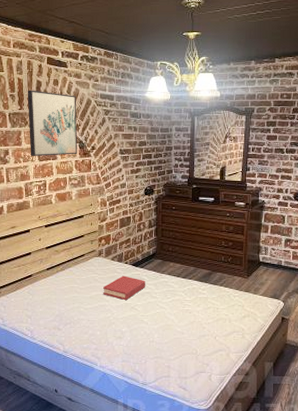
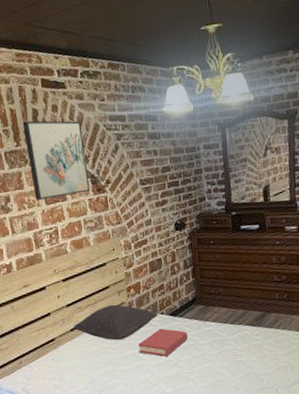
pillow: none [49,251,123,282] -> present [73,304,159,341]

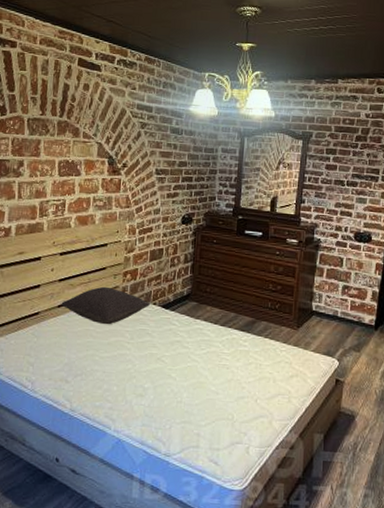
wall art: present [22,120,91,200] -> none [49,93,109,172]
hardback book: present [138,328,188,357] -> none [124,319,176,350]

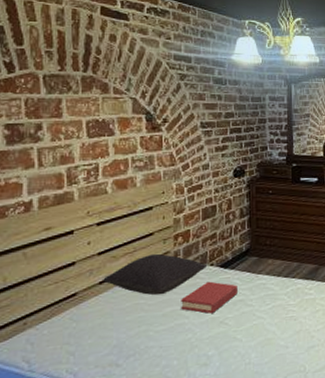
hardback book: none [124,319,176,350] -> present [181,281,238,314]

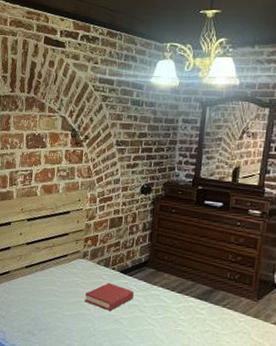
pillow: present [103,253,208,296] -> none [28,250,110,286]

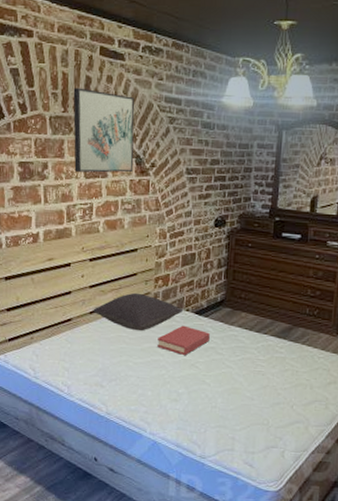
wall art: none [18,71,72,144] -> present [73,87,135,173]
pillow: none [28,250,110,286] -> present [93,292,184,332]

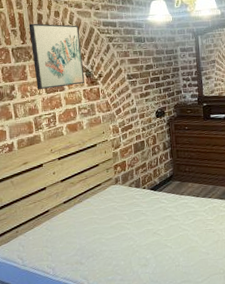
pillow: present [93,292,184,332] -> none [66,180,141,212]
hardback book: present [157,325,210,356] -> none [123,201,166,227]

